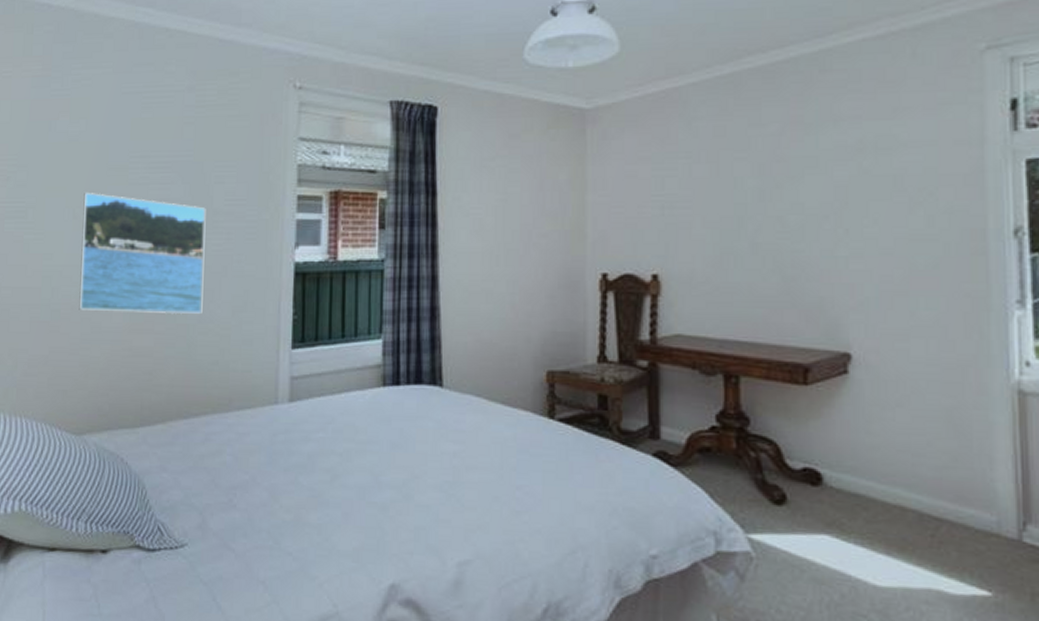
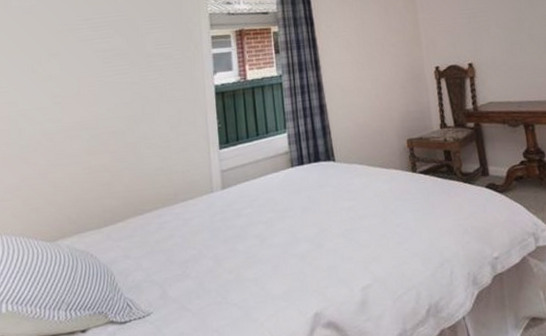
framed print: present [79,192,206,315] -> none [39,50,146,143]

